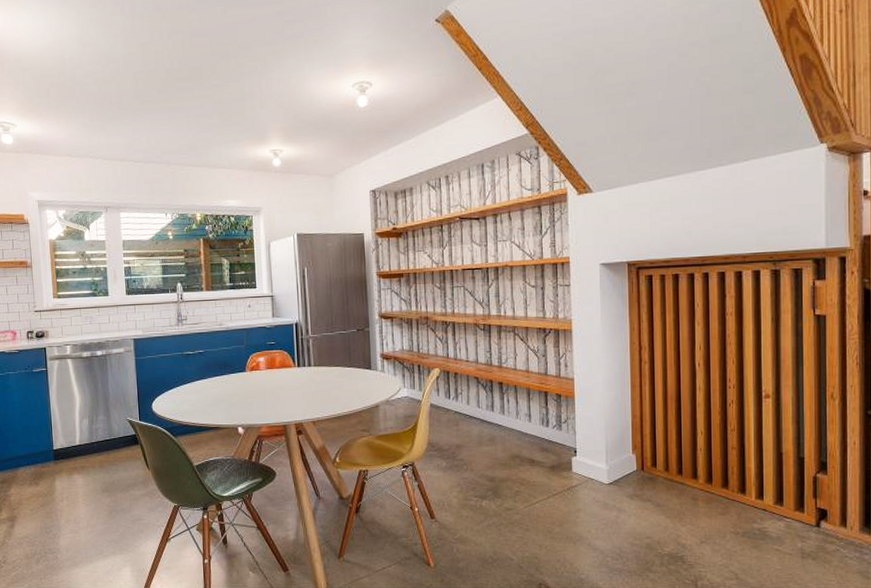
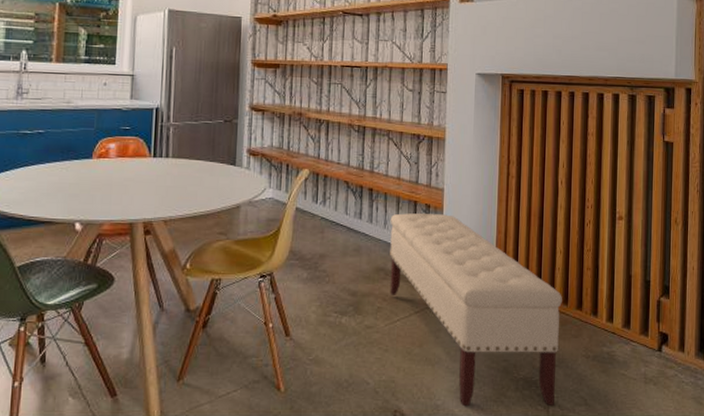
bench: none [522,402,706,580] -> present [389,213,562,407]

